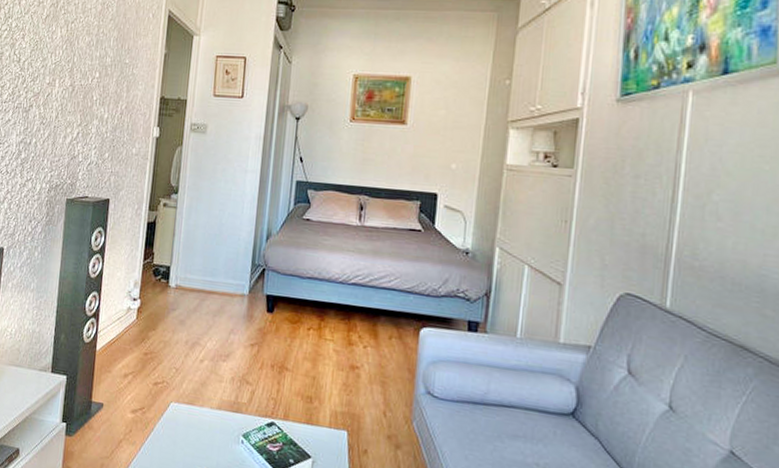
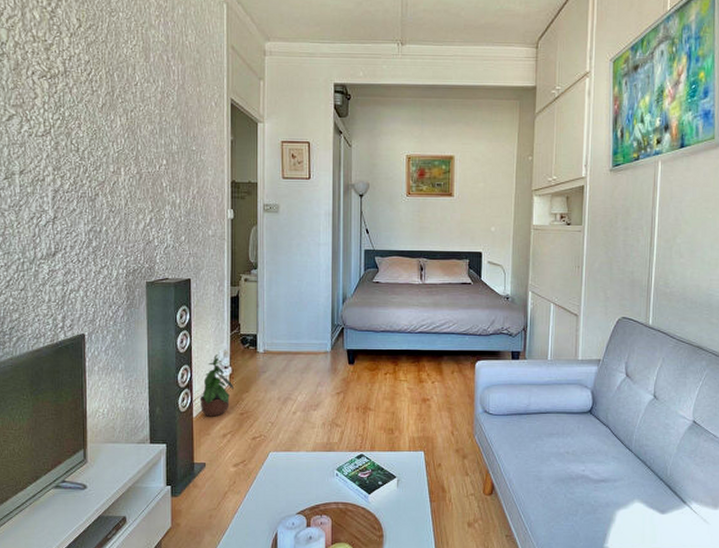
potted plant: none [104,284,141,353] -> present [199,354,234,417]

